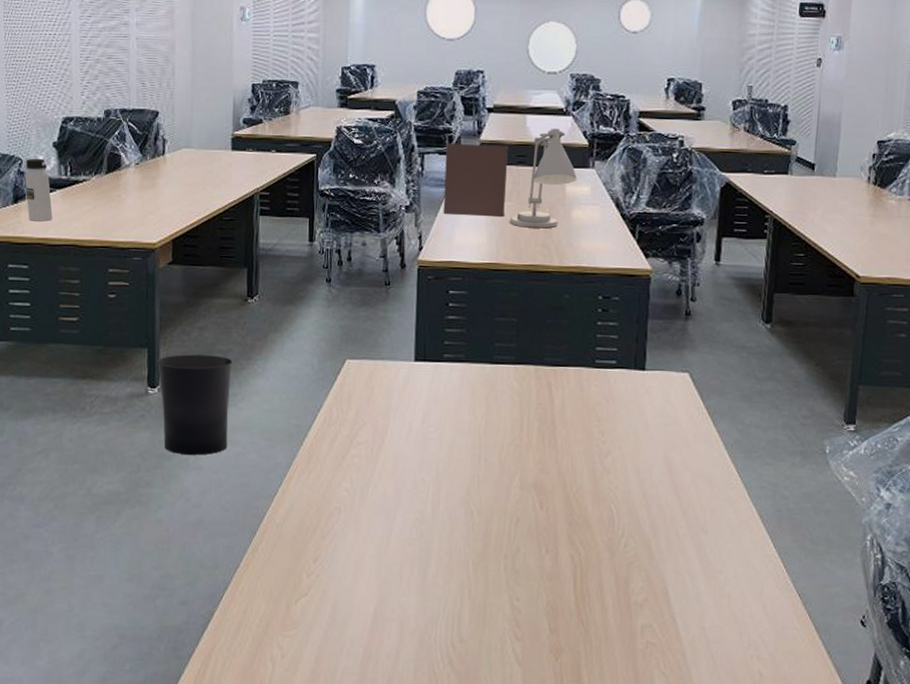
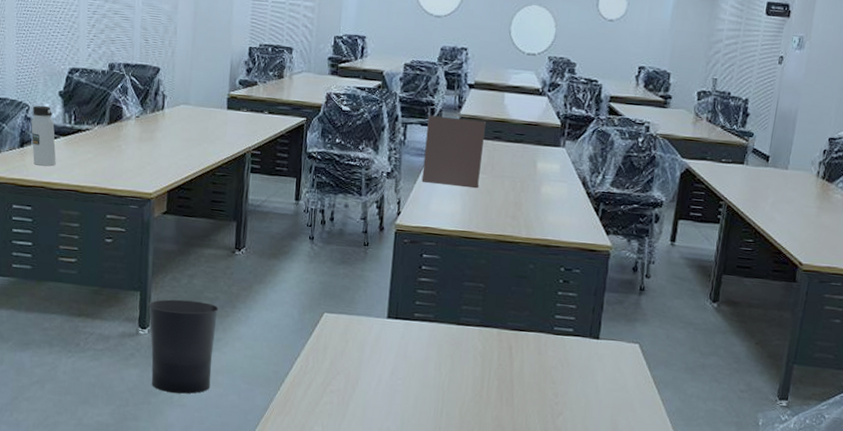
desk lamp: present [510,128,577,229] -> none [483,107,548,202]

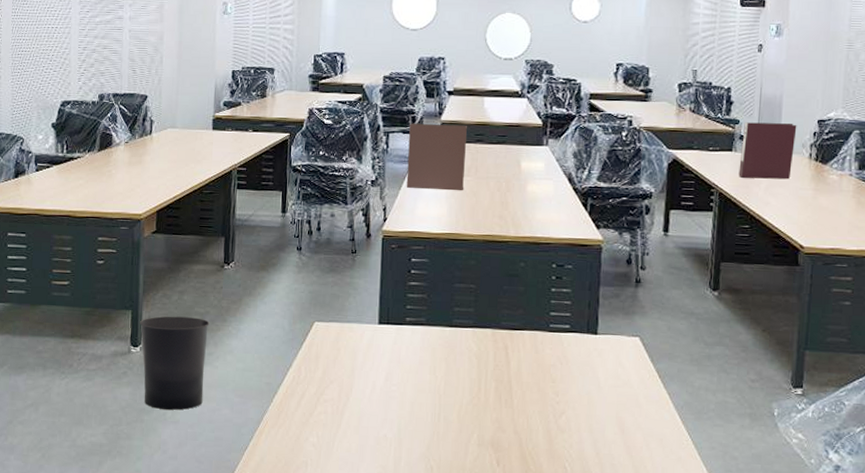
water bottle: present [31,105,56,167] -> none [25,137,49,194]
binder: none [747,135,809,196] -> present [738,122,797,180]

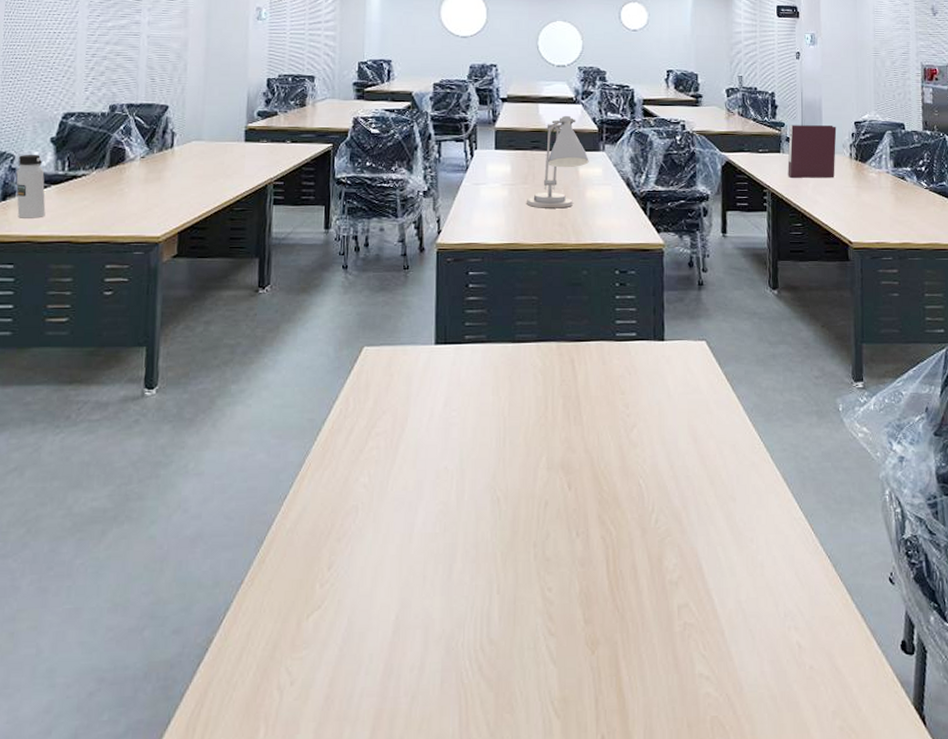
water bottle: none [25,137,49,194] -> present [16,154,46,218]
waste bin: present [139,316,210,410] -> none [155,350,241,460]
binder: present [406,123,467,191] -> none [461,130,522,200]
desk lamp: none [469,109,532,202] -> present [527,115,589,209]

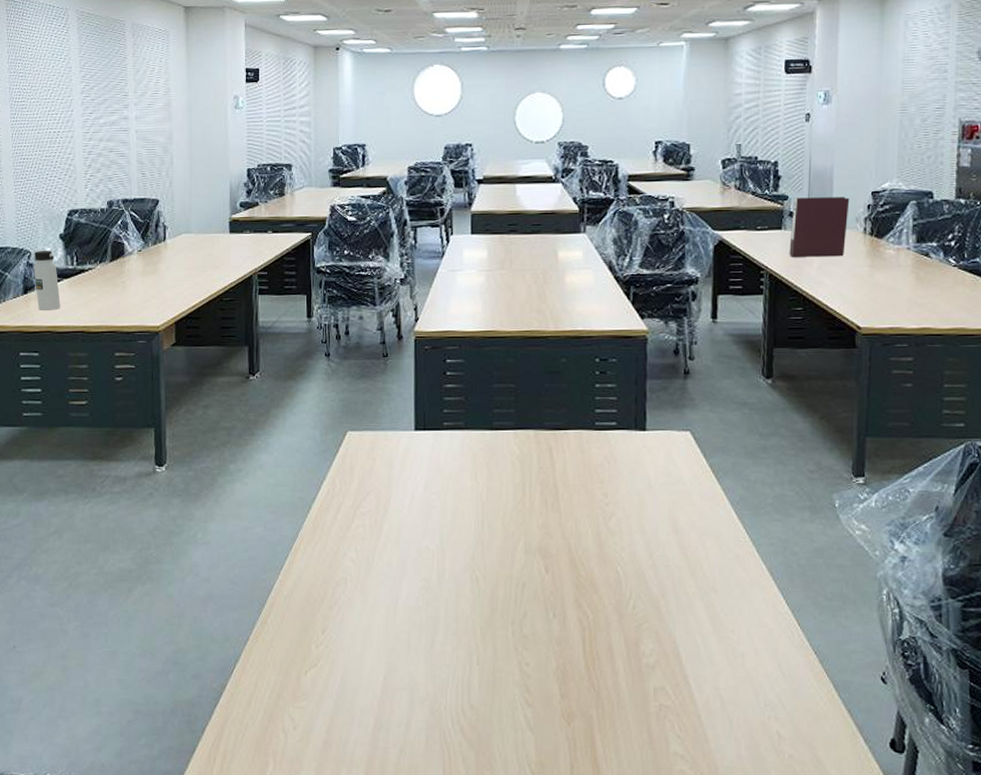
desk lamp: present [527,115,589,209] -> none [504,195,569,295]

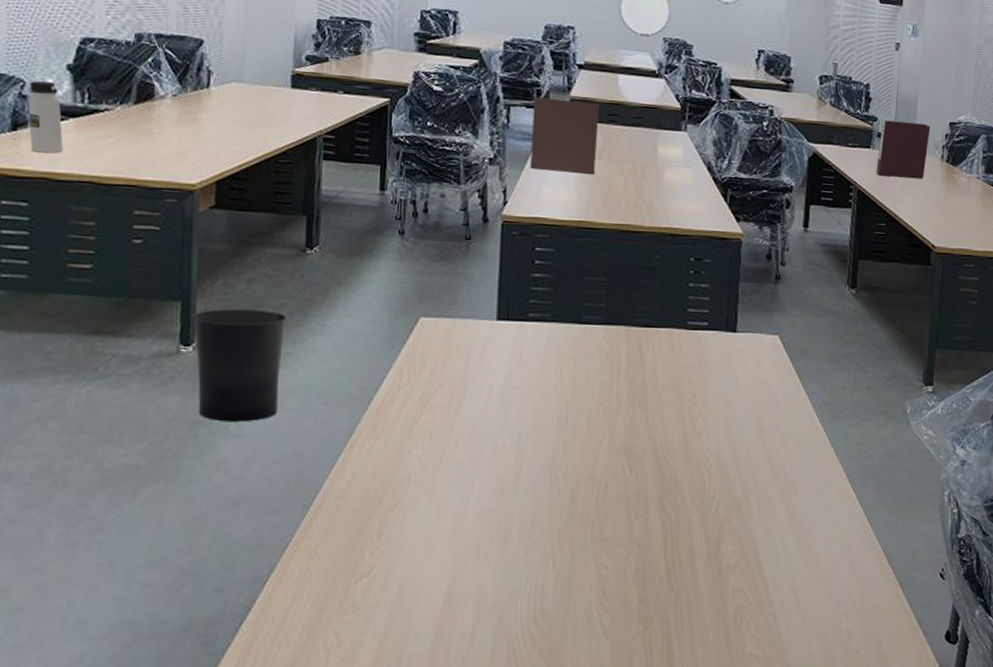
waste bin: none [163,432,237,531] -> present [192,308,287,422]
binder: none [437,215,499,286] -> present [530,96,599,175]

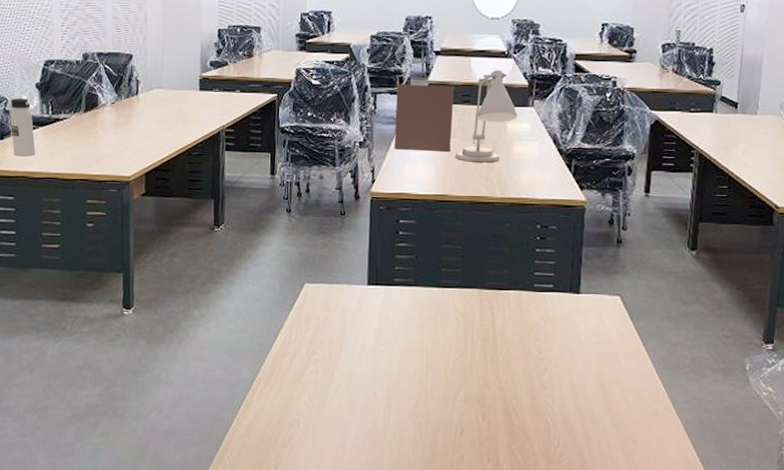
waste bin: present [192,308,287,422] -> none [131,278,201,371]
desk lamp: none [600,89,669,189] -> present [456,69,518,163]
binder: present [876,120,931,180] -> none [718,83,776,141]

